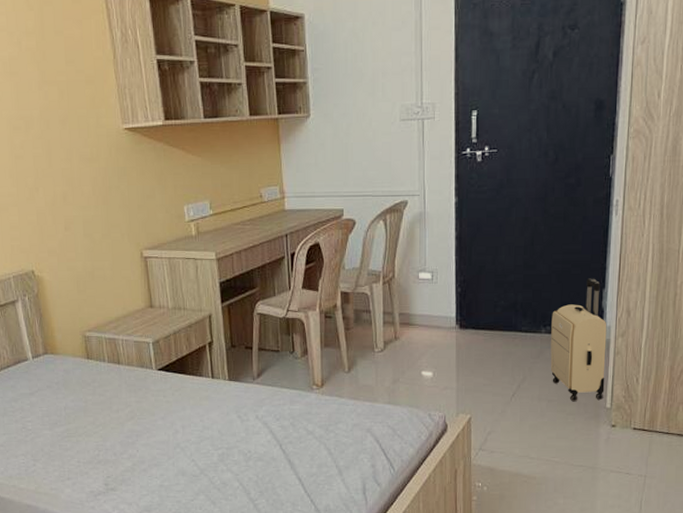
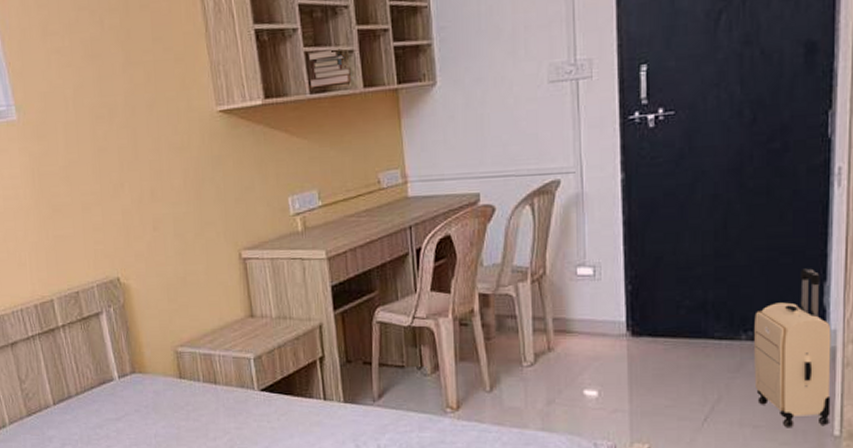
books: none [202,81,239,114] -> present [308,48,351,89]

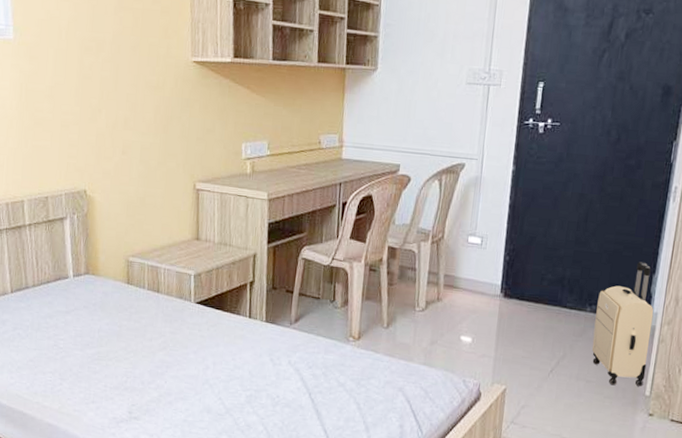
books: present [308,48,351,89] -> none [274,25,309,58]

